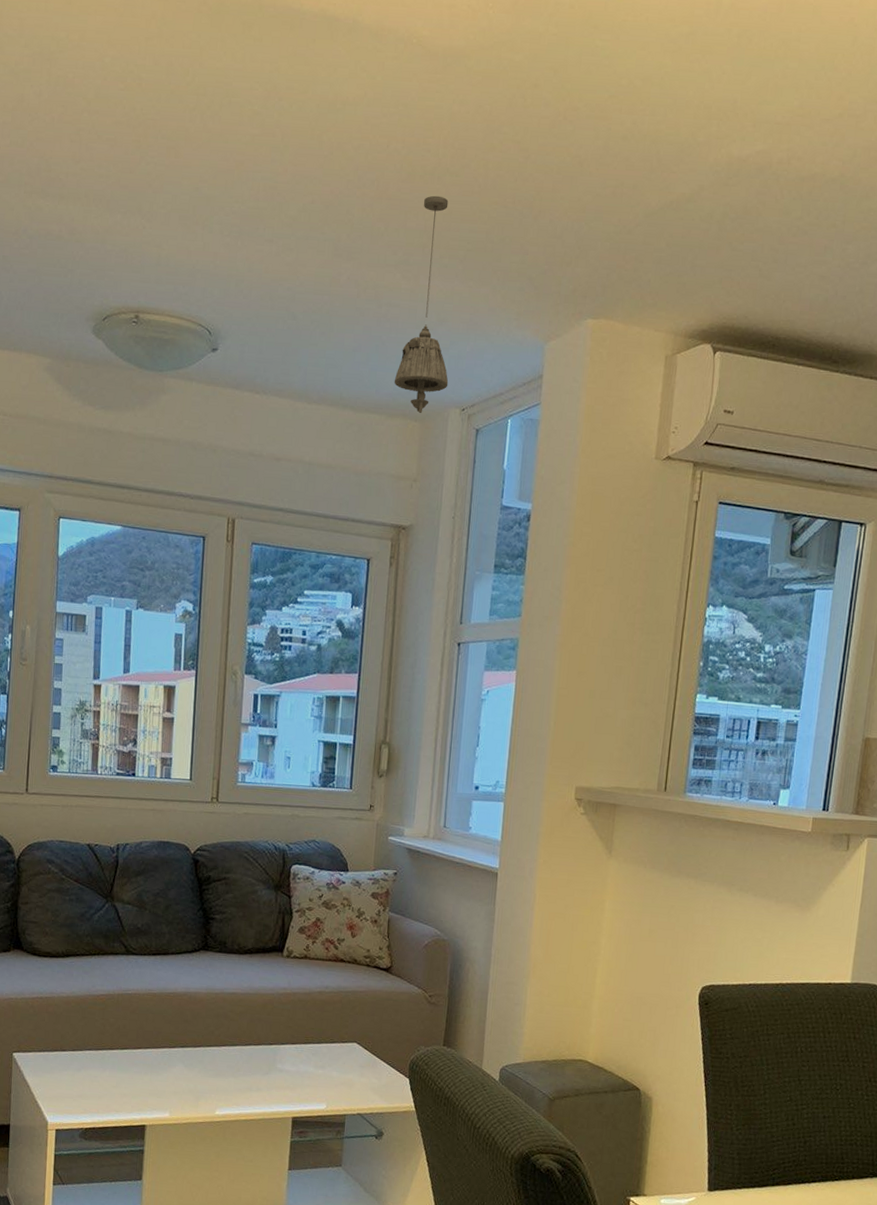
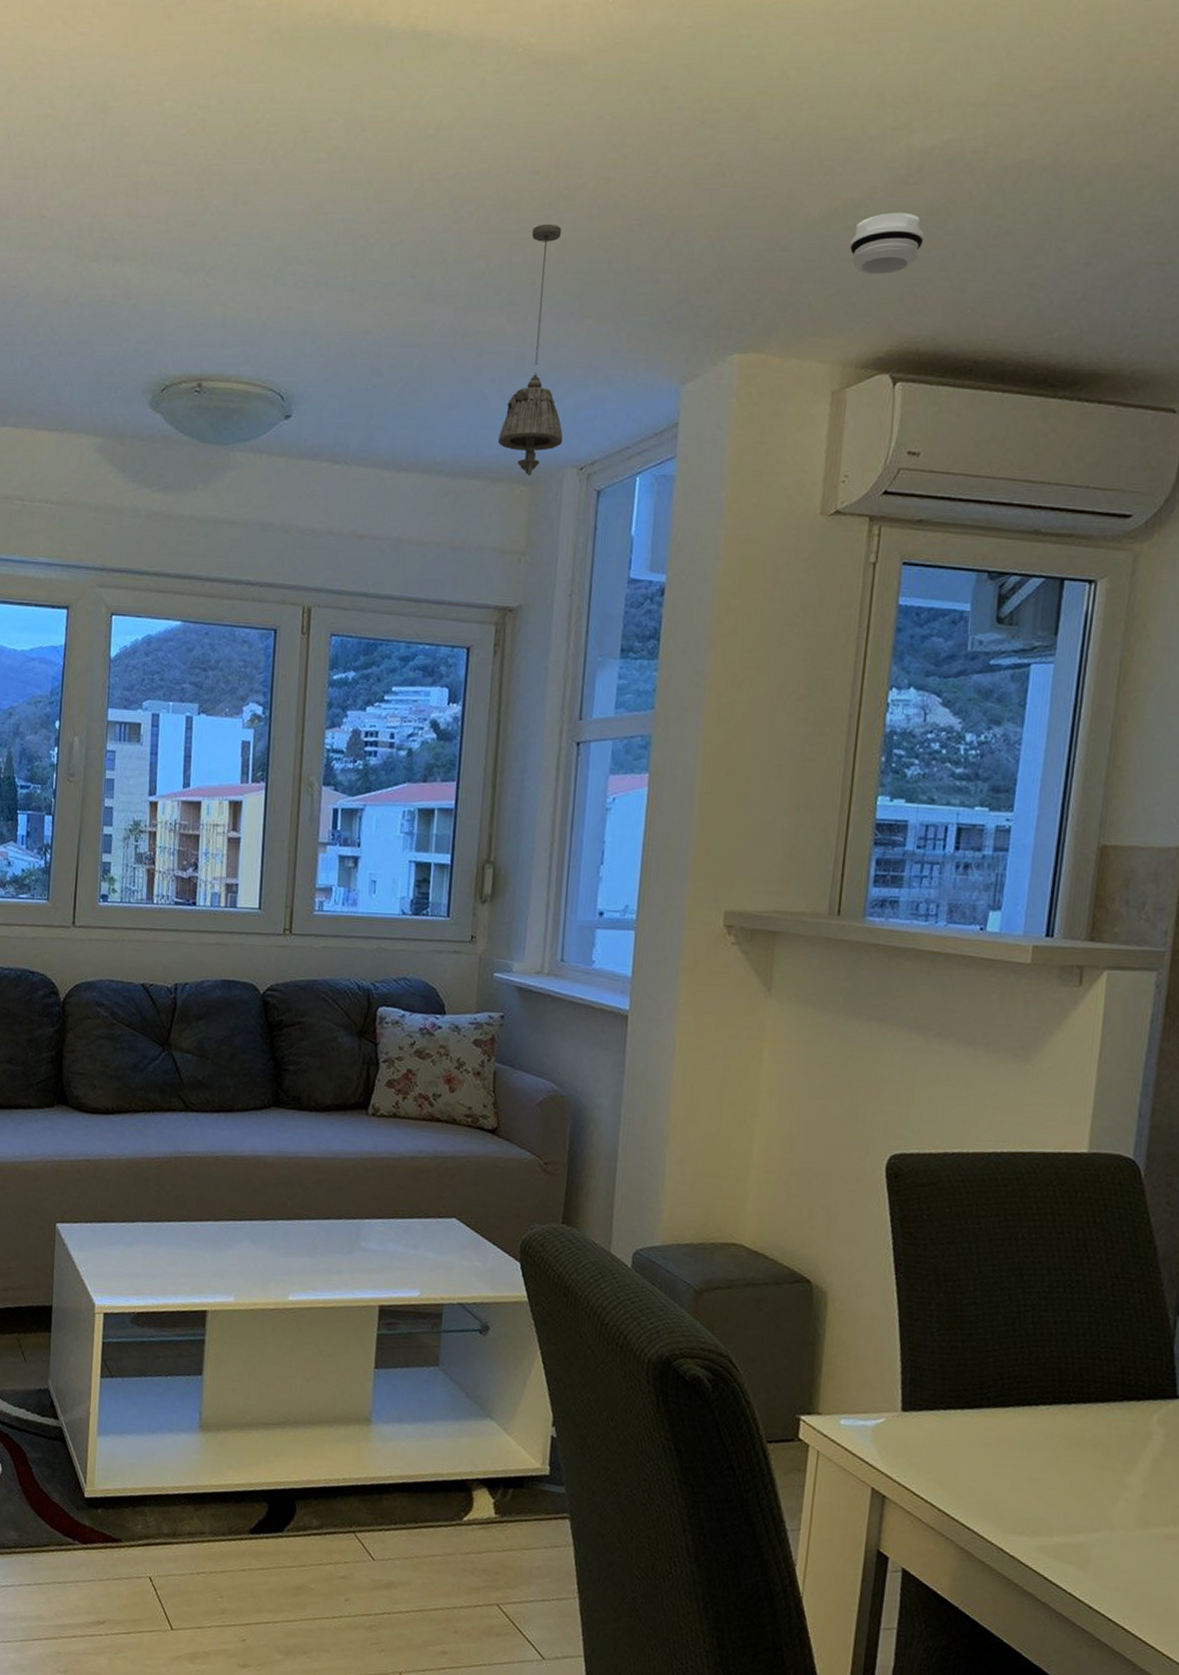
smoke detector: none [681,208,740,261] -> present [849,212,924,275]

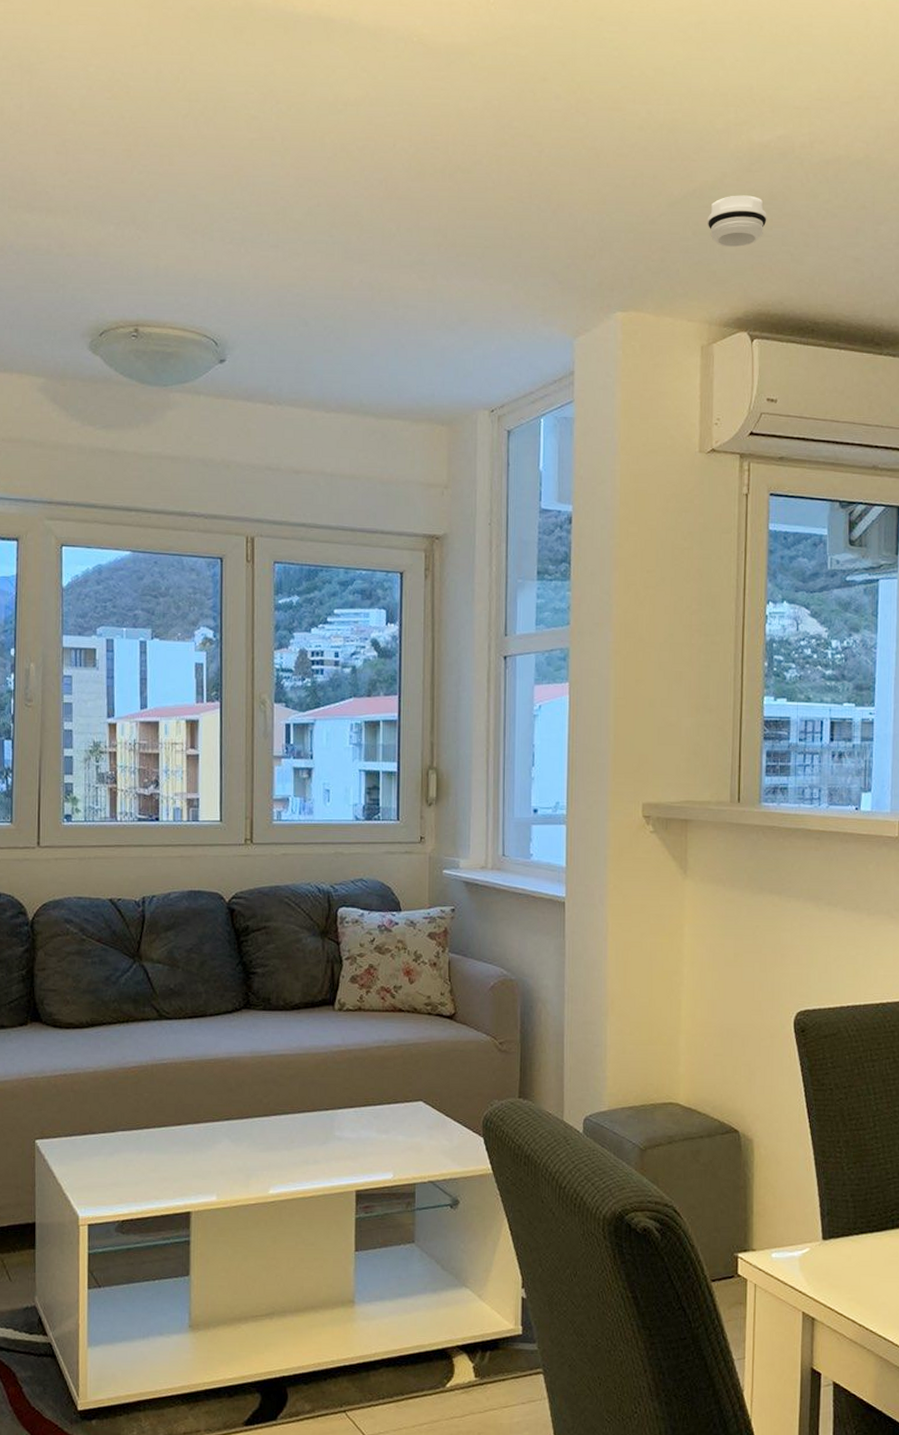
pendant light: present [497,224,563,477] -> none [416,193,475,418]

